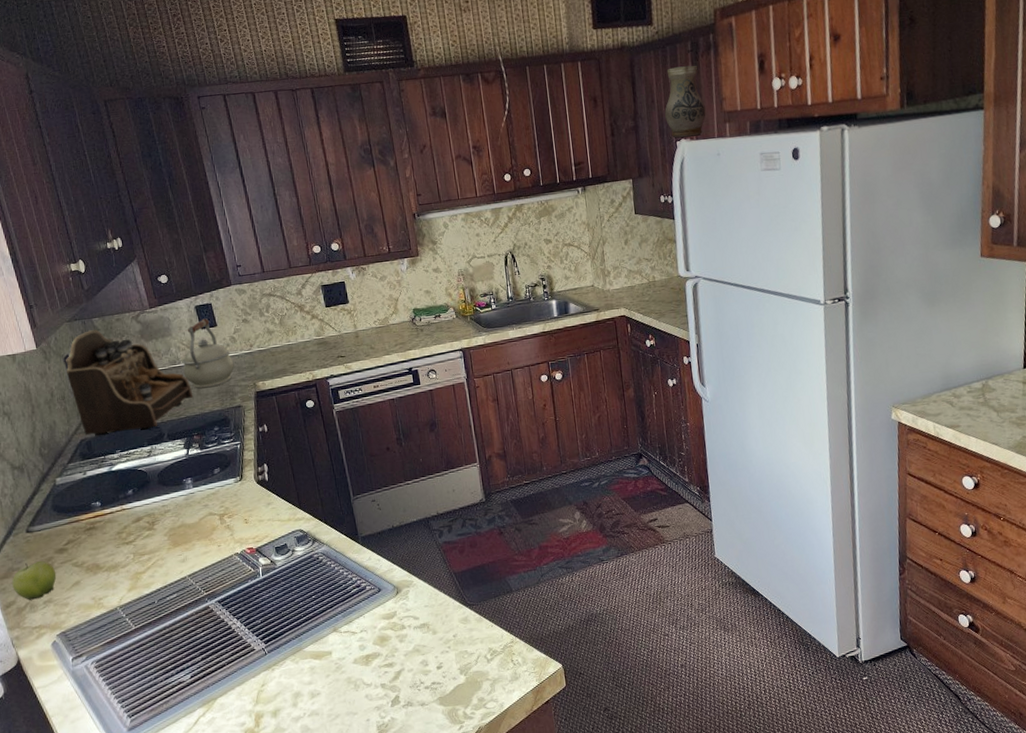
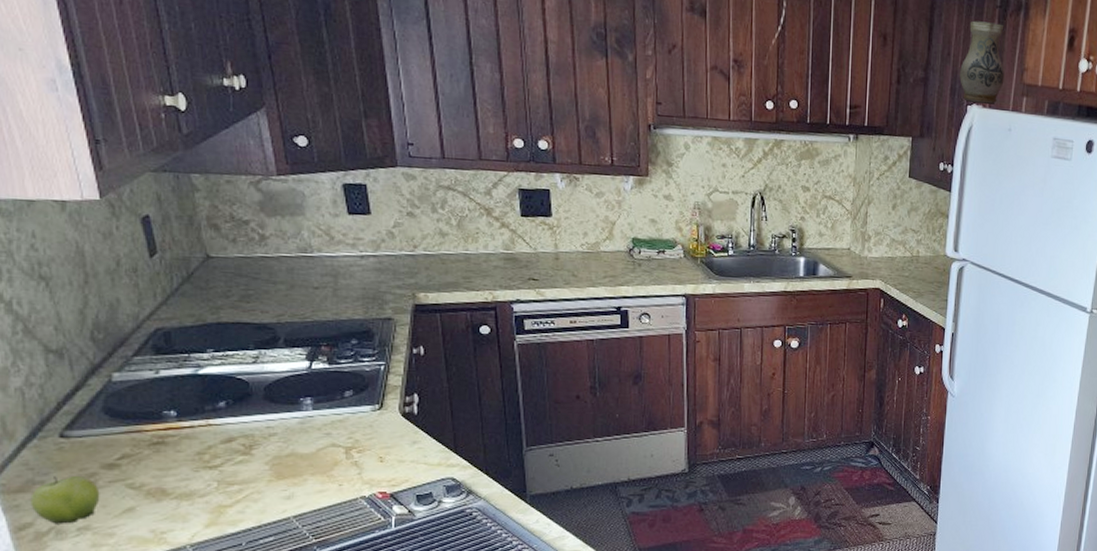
spice rack: present [66,330,194,437] -> none [142,188,327,330]
kettle: present [182,318,234,389] -> none [316,201,389,290]

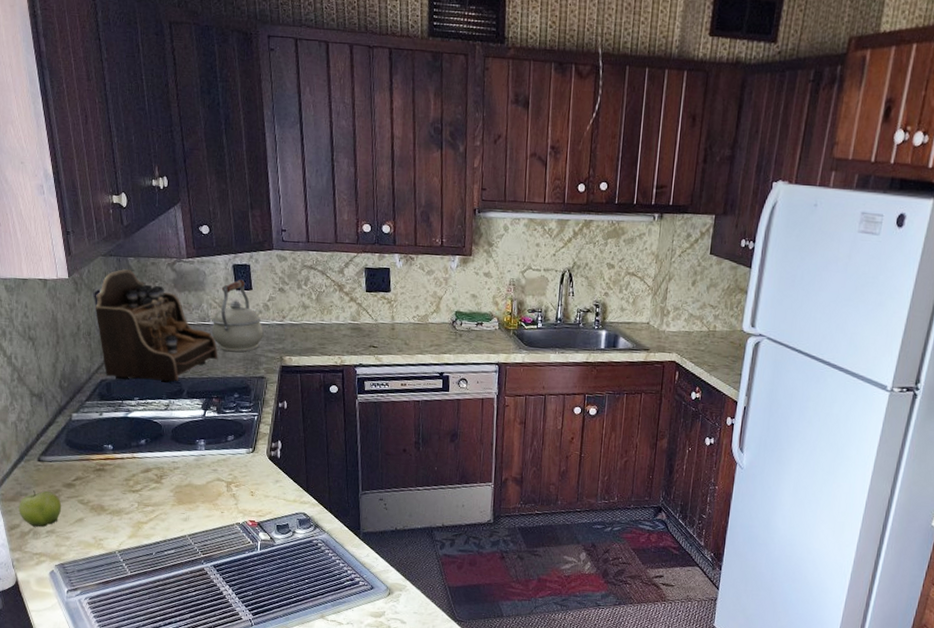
spice rack: none [142,188,327,330] -> present [95,269,218,384]
kettle: none [316,201,389,290] -> present [212,279,264,353]
ceramic pitcher: present [960,21,1005,105] -> none [766,96,816,181]

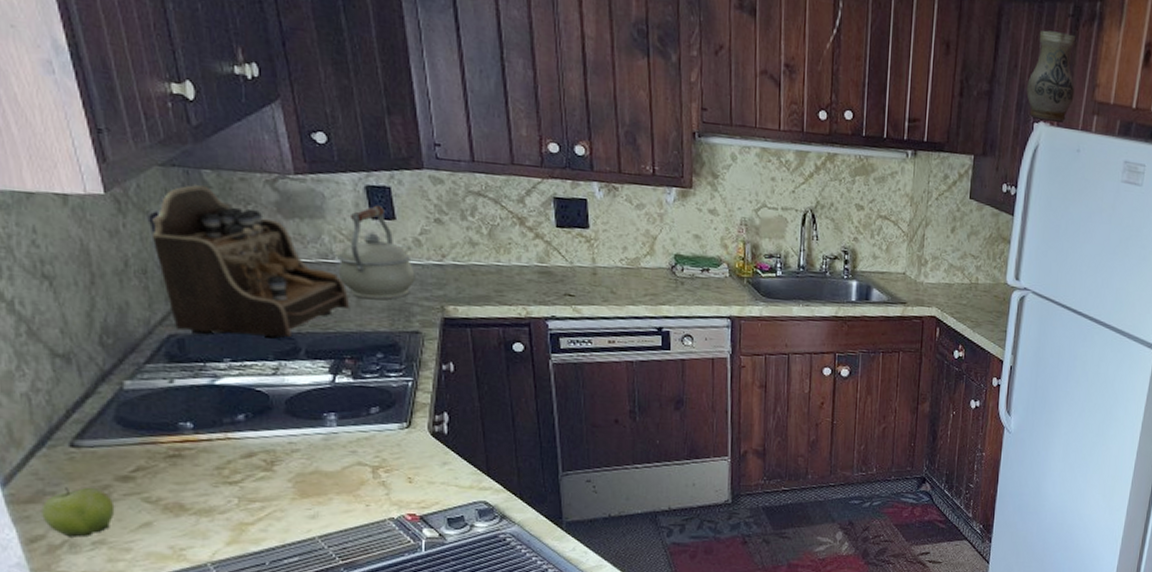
ceramic pitcher: none [766,96,816,181] -> present [1026,30,1076,123]

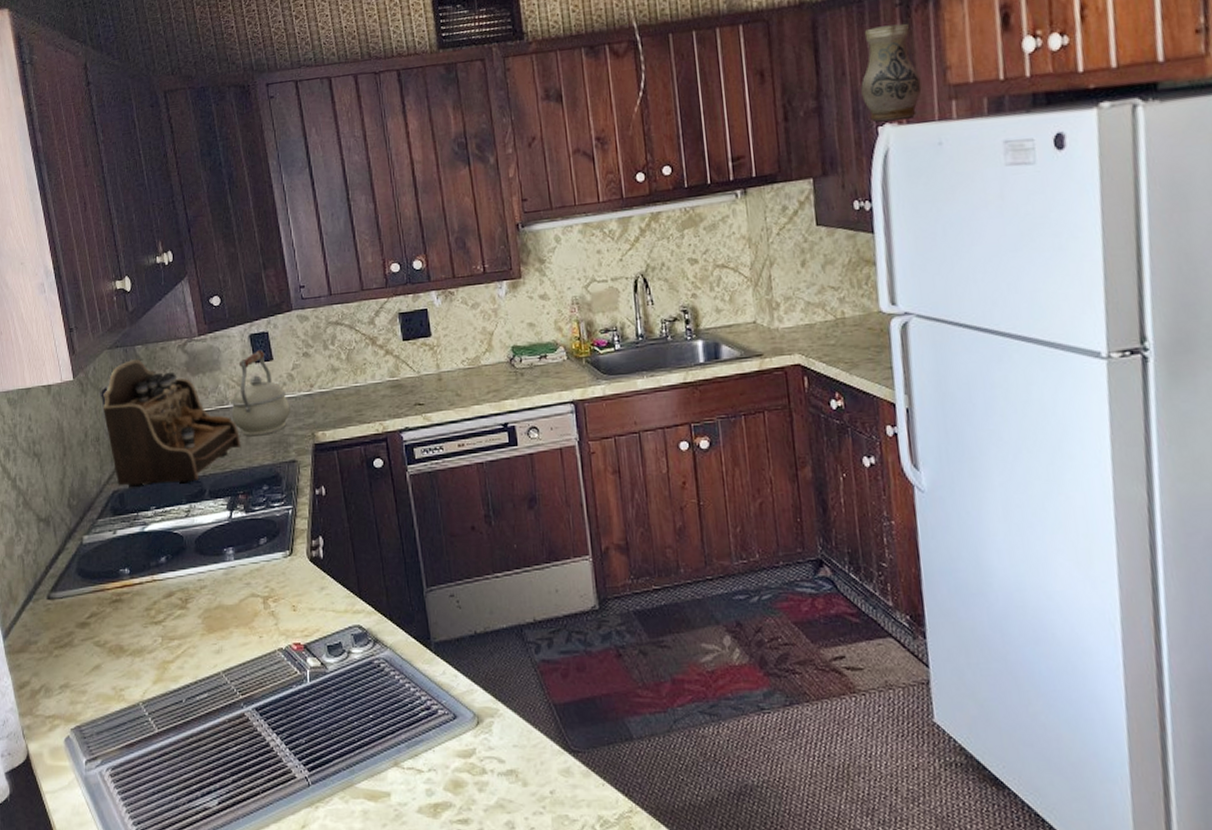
fruit: present [41,487,115,537] -> none [28,634,76,682]

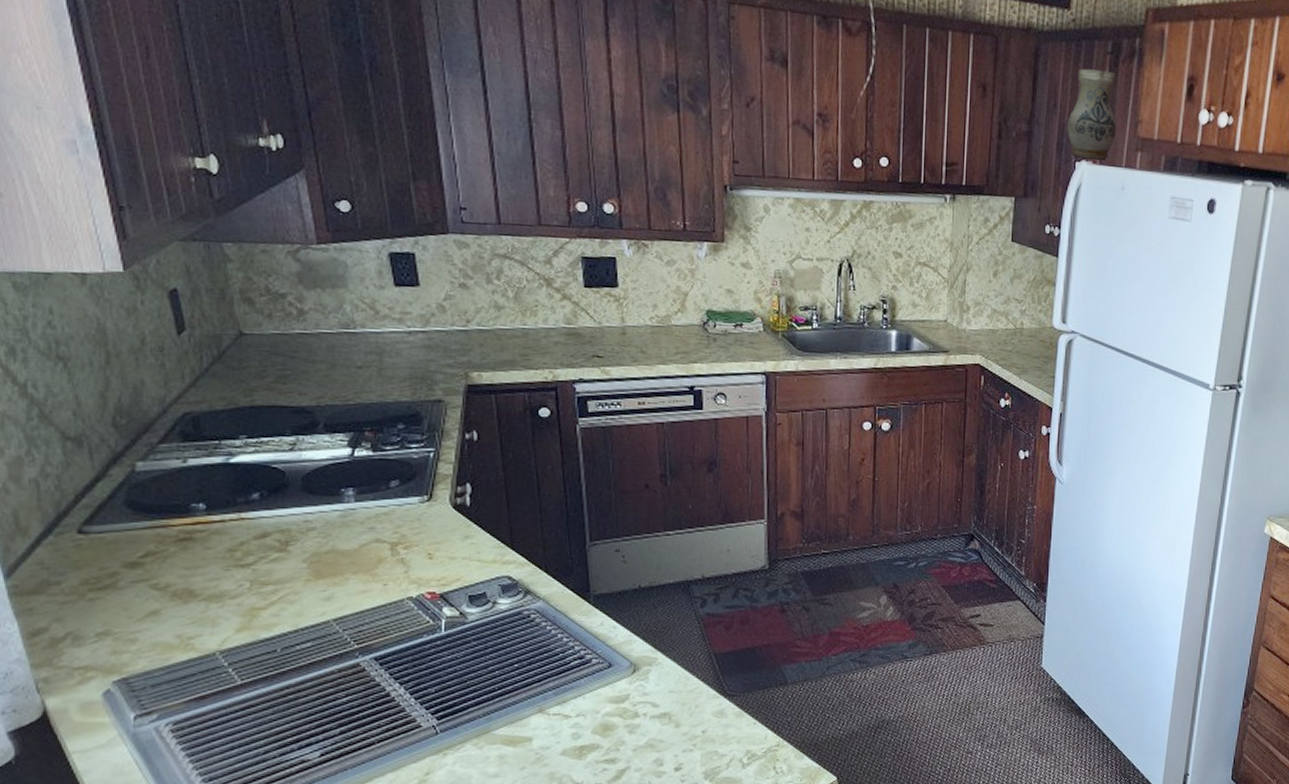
spice rack: present [102,359,241,488] -> none [169,259,371,414]
kettle: present [231,350,290,437] -> none [359,272,439,369]

